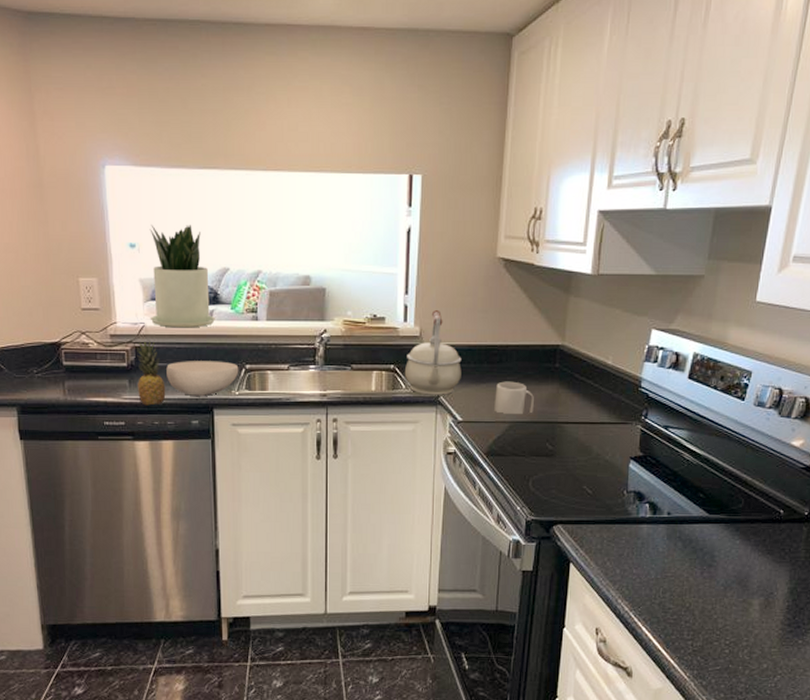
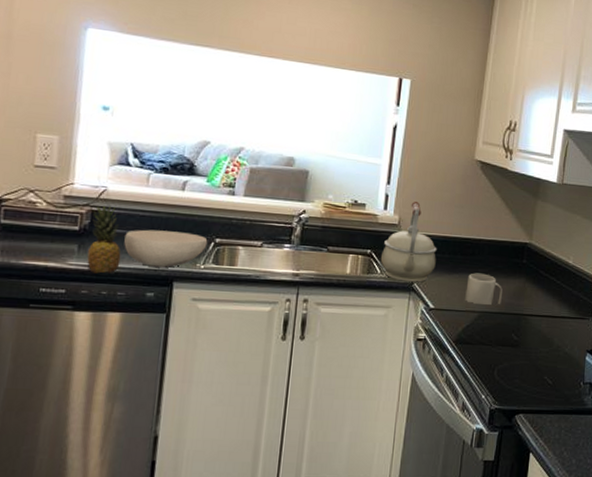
planter: present [149,225,215,328] -> none [113,91,188,197]

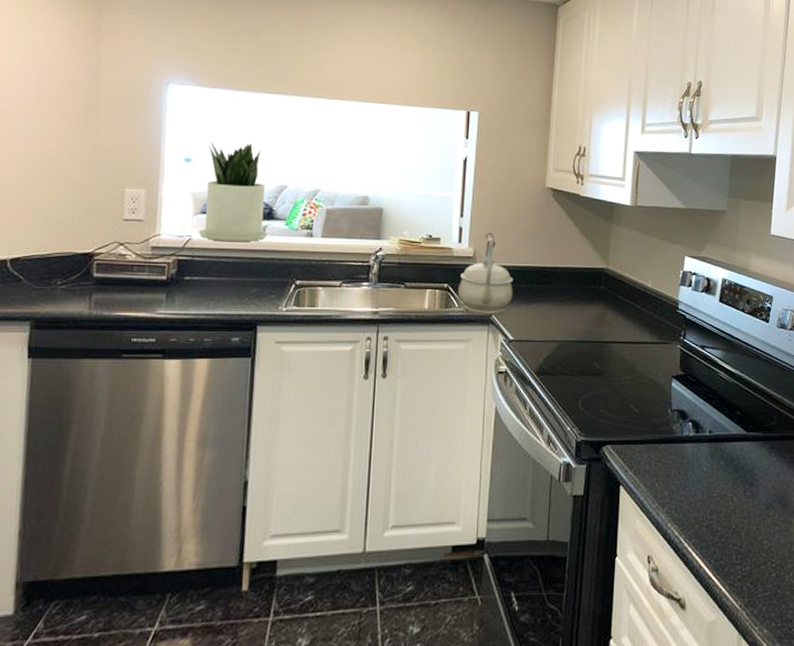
fruit: present [87,205,121,274] -> none [175,254,207,321]
planter: none [113,91,188,197] -> present [197,141,268,243]
bowl: present [124,229,208,268] -> none [209,275,289,313]
mug: present [464,273,503,307] -> none [543,301,583,336]

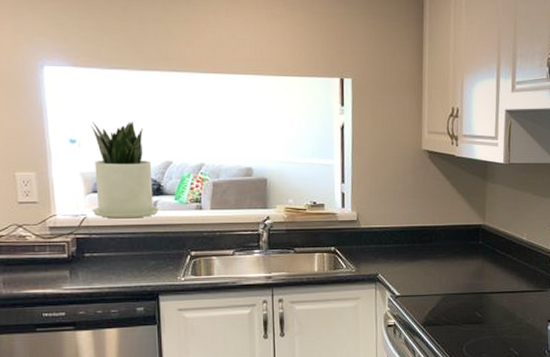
kettle: present [457,232,513,315] -> none [344,196,397,274]

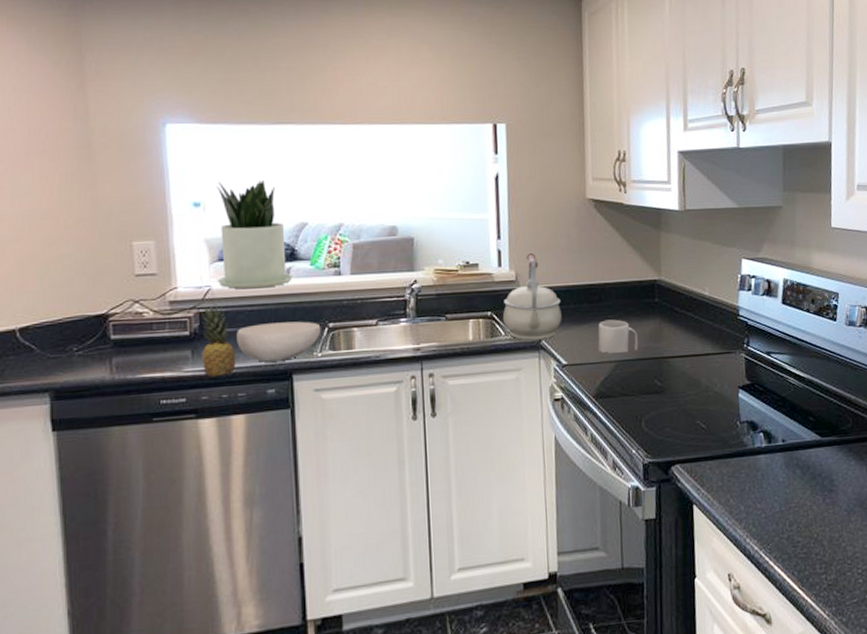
fruit: none [76,232,109,295] -> present [199,305,236,378]
bowl: none [109,249,184,285] -> present [237,321,321,363]
kettle: none [344,196,397,274] -> present [502,252,562,341]
mug: none [427,258,463,289] -> present [597,319,639,354]

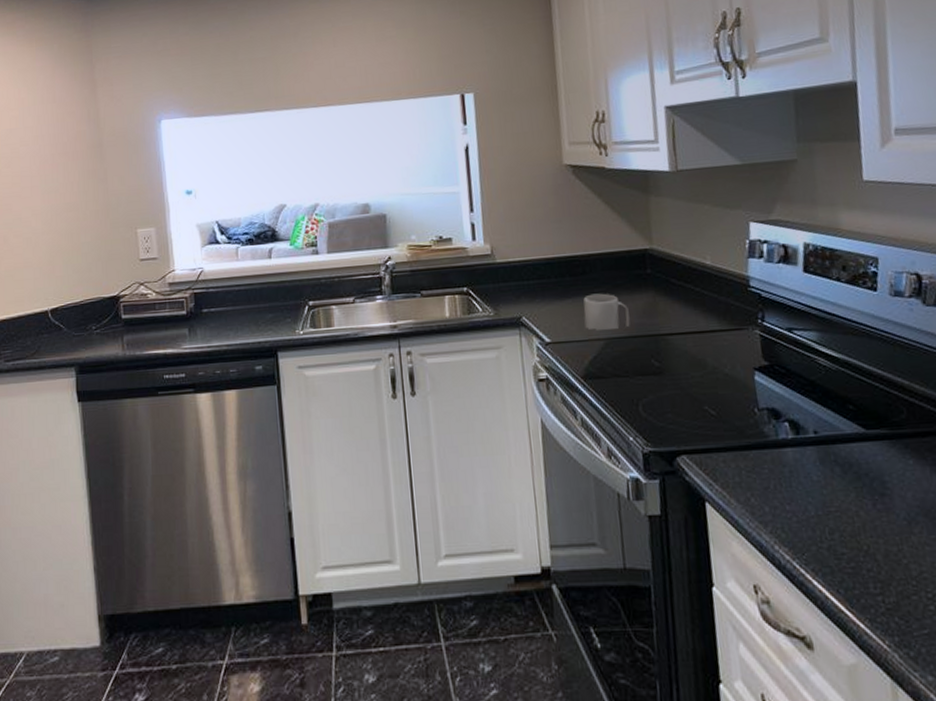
fruit: present [199,305,236,378] -> none [194,286,227,354]
planter: present [217,180,293,289] -> none [205,166,274,270]
bowl: present [237,321,321,363] -> none [226,300,302,341]
kettle: present [502,252,562,341] -> none [479,224,543,318]

